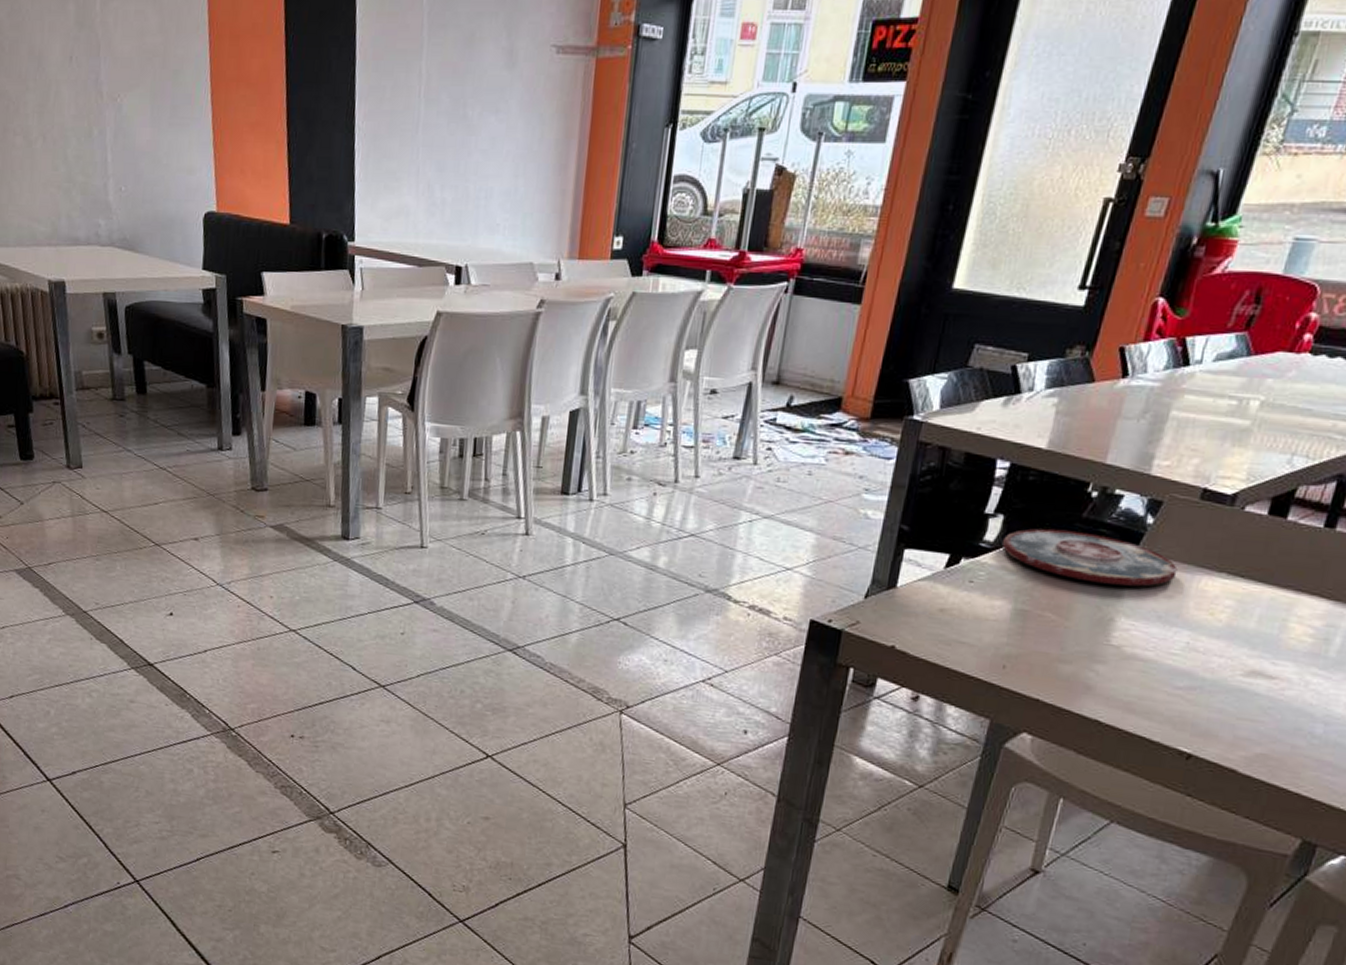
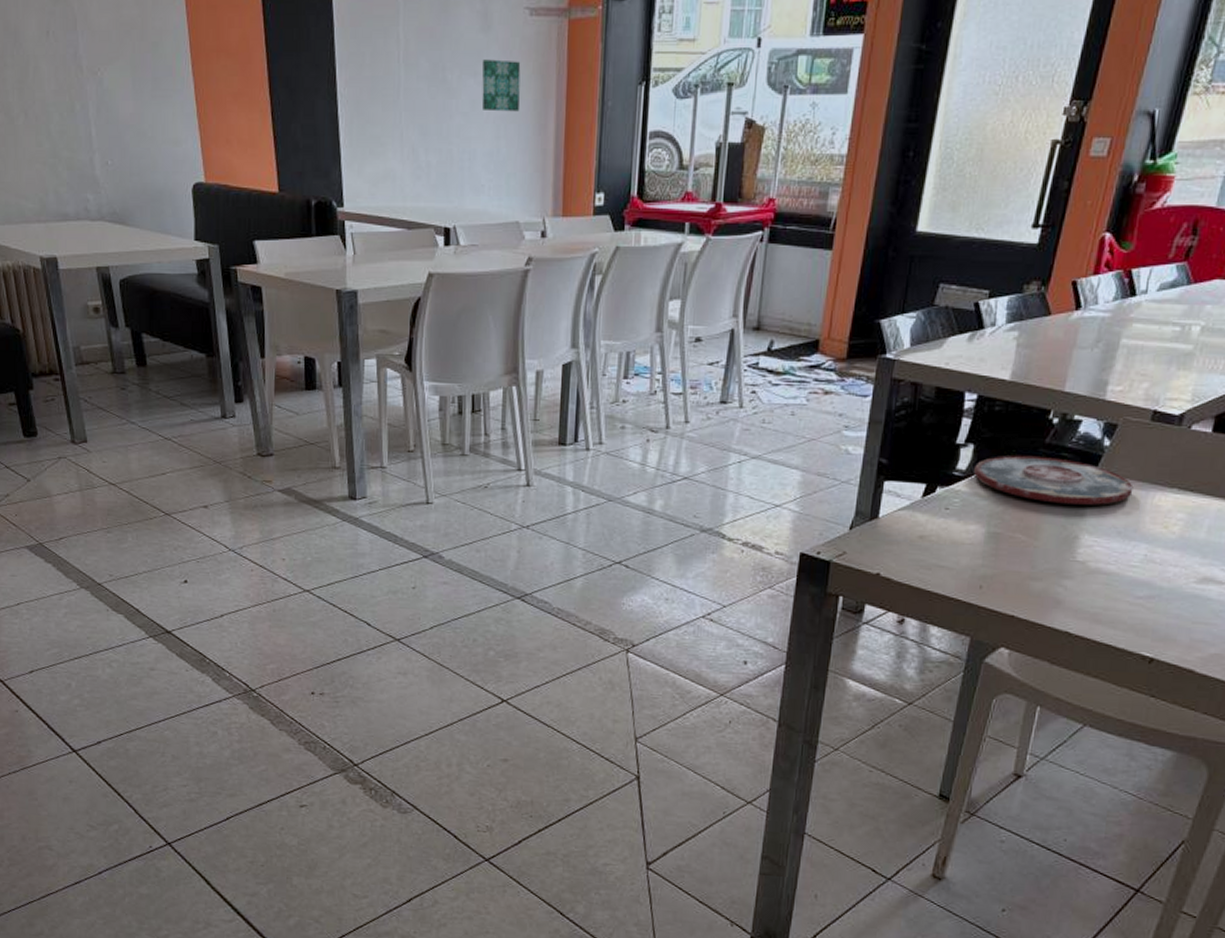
wall art: none [502,97,544,151] -> present [482,59,521,112]

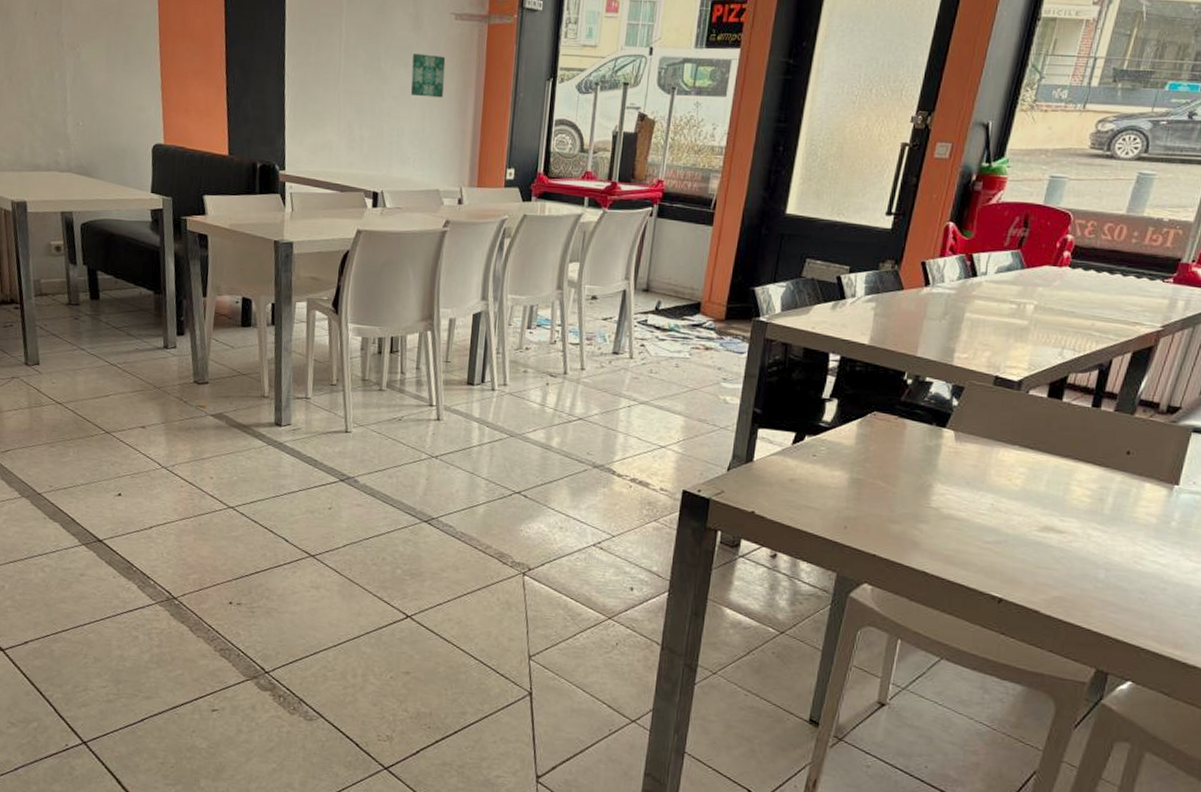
plate: present [973,455,1134,505] -> none [837,410,980,458]

